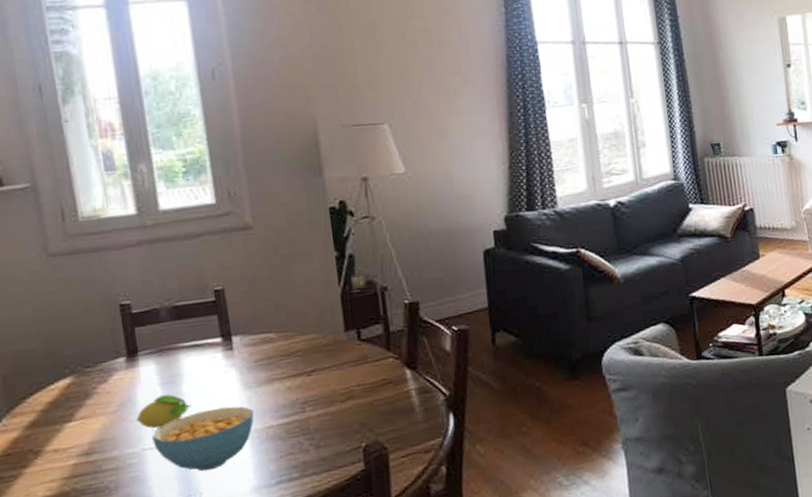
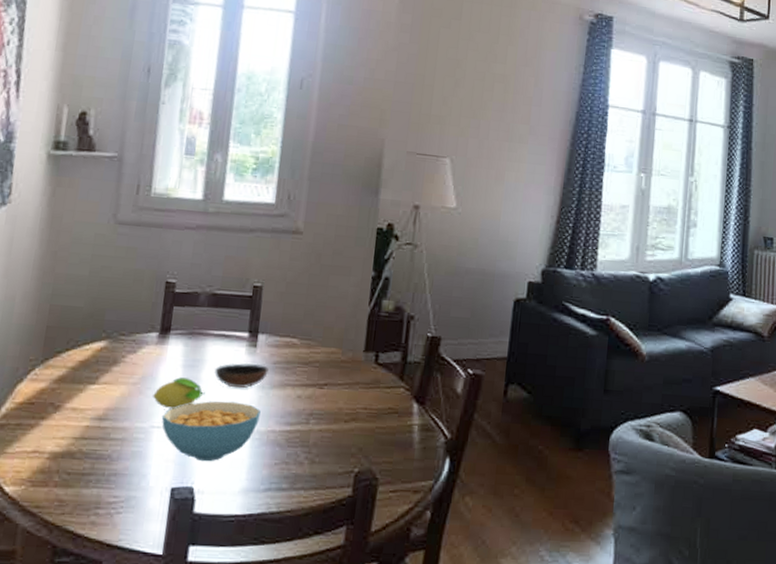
bowl: none [195,365,252,395] -> present [214,362,269,389]

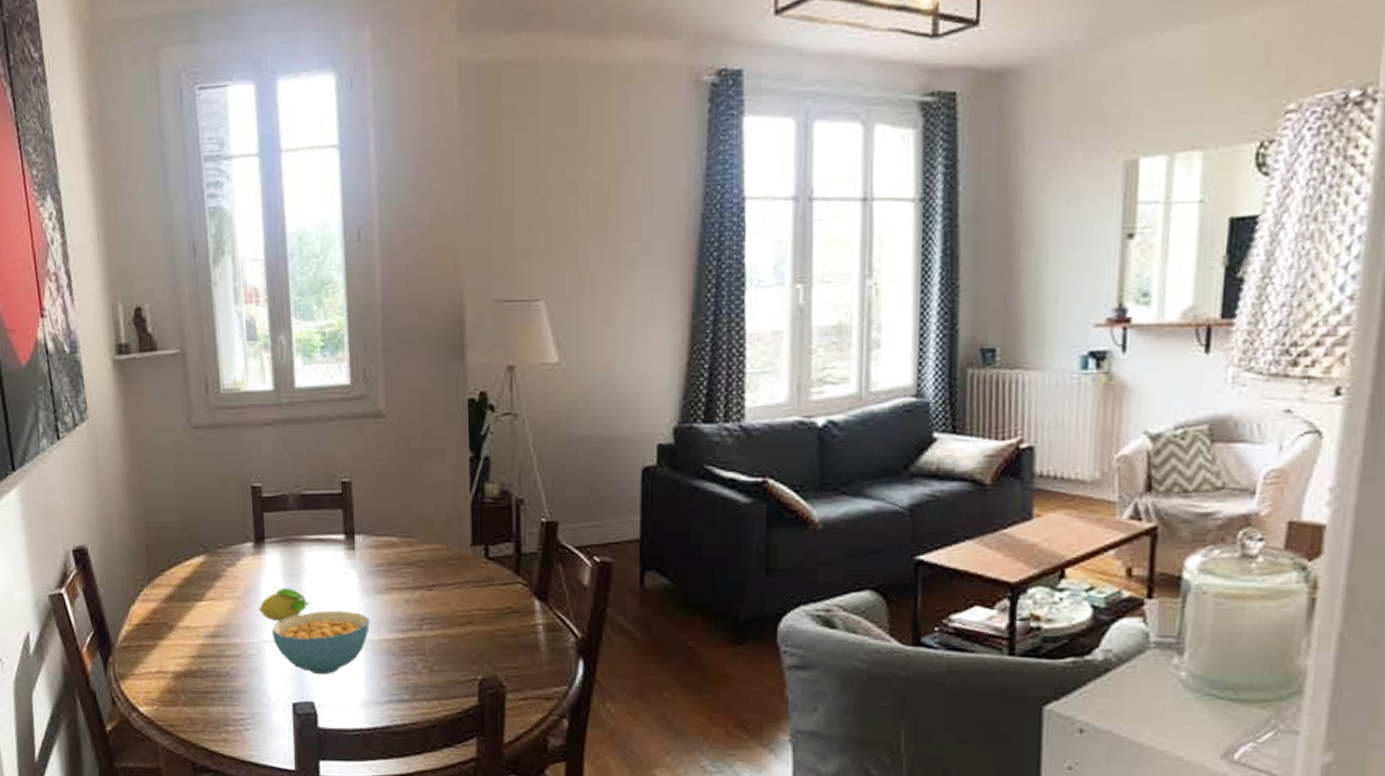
bowl: present [214,362,269,389] -> none [316,567,371,596]

